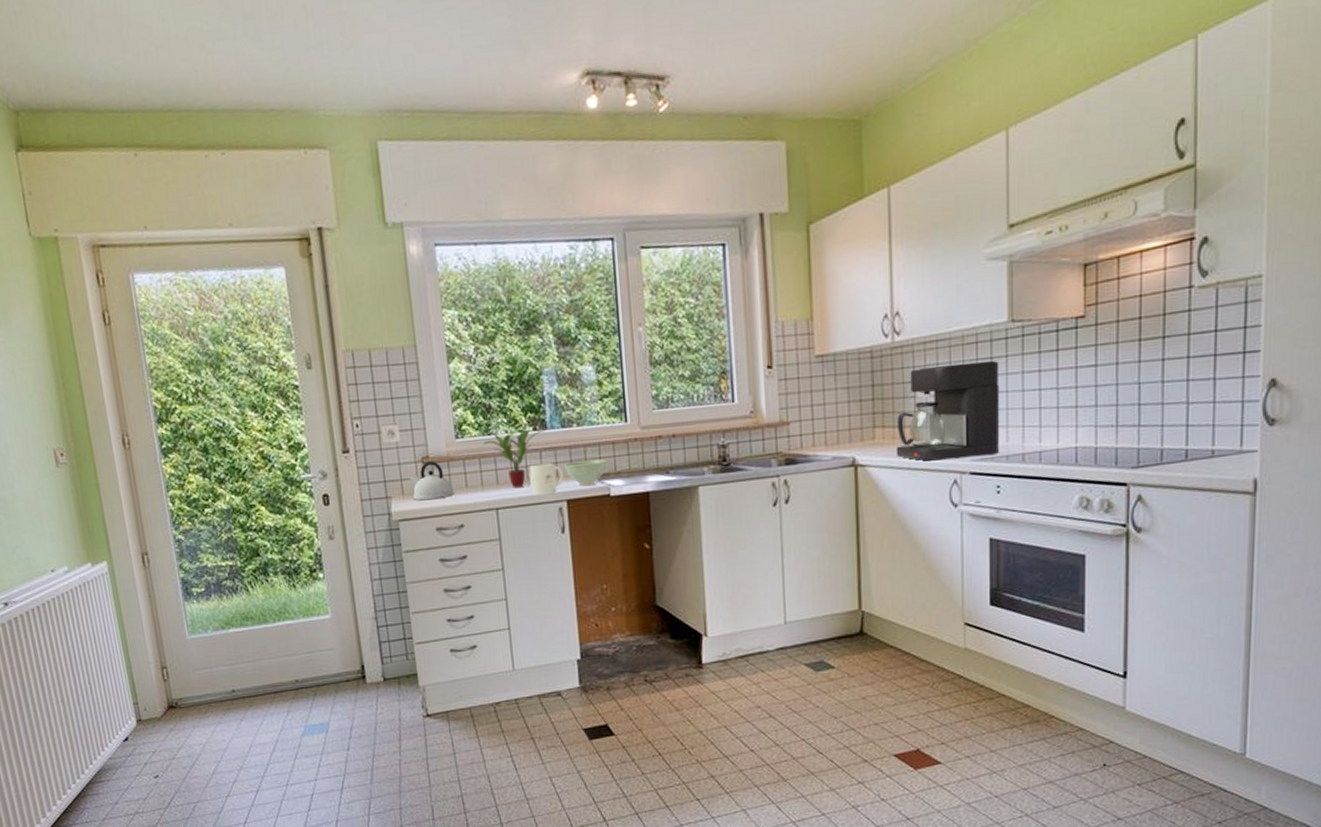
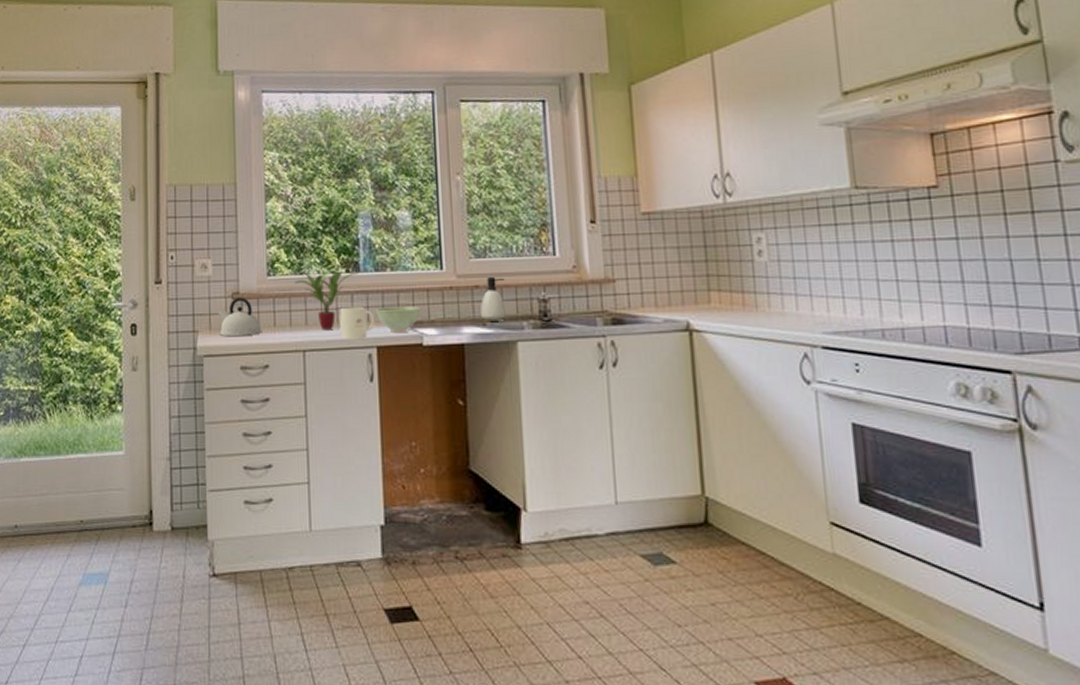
soap dispenser: none [664,426,688,469] -> present [481,276,506,321]
coffee maker: present [896,360,1000,461] -> none [734,227,854,331]

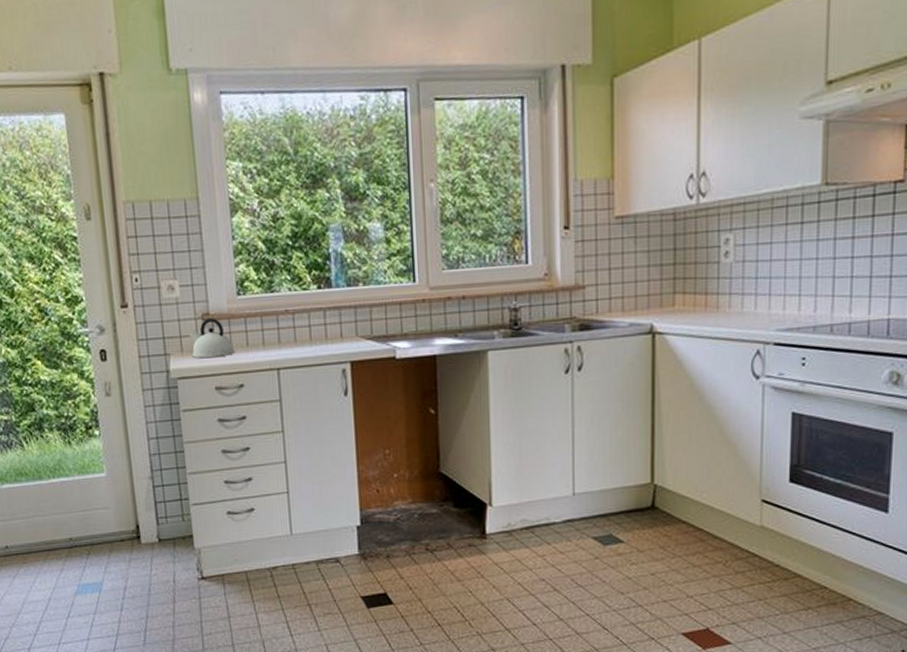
potted plant: present [294,270,358,331] -> none [265,286,331,348]
mug: present [339,306,375,341] -> none [312,322,348,357]
bowl: present [375,306,421,332] -> none [347,320,393,347]
soap dispenser: present [481,276,506,321] -> none [453,287,478,332]

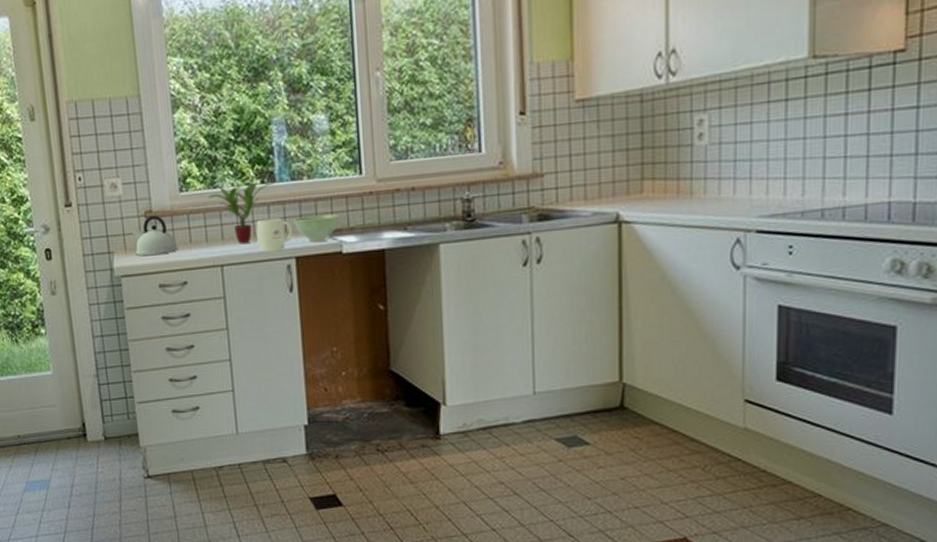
potted plant: none [265,286,331,348] -> present [208,181,274,244]
mug: none [312,322,348,357] -> present [256,217,293,253]
bowl: none [347,320,393,347] -> present [292,214,340,242]

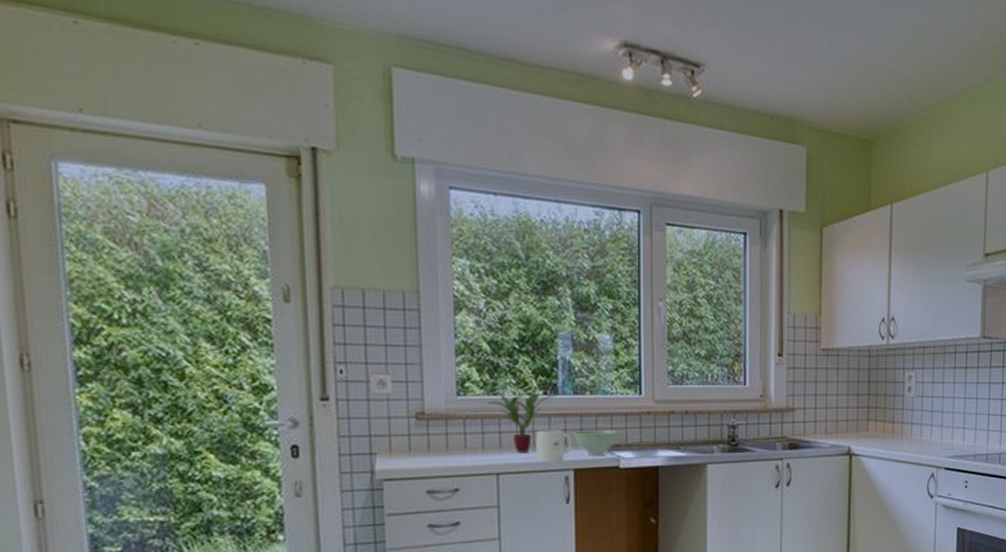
kettle: present [131,215,178,257] -> none [399,417,451,460]

